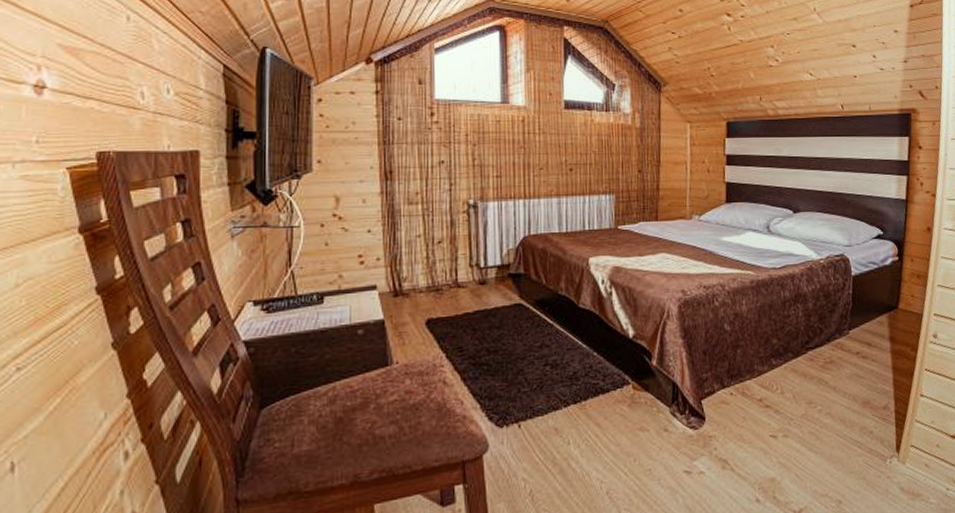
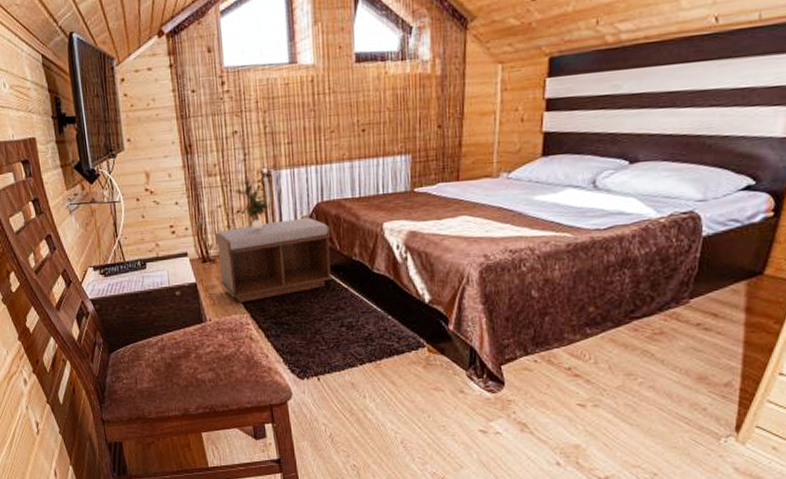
bench: none [411,250,537,342] -> present [215,217,332,303]
potted plant: none [434,209,475,263] -> present [231,179,270,231]

